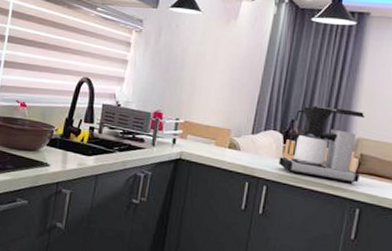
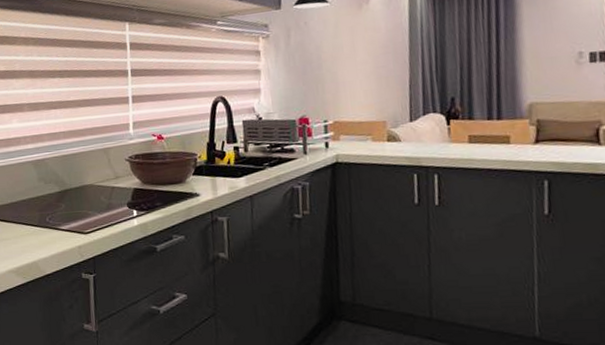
coffee maker: present [279,105,365,184] -> none [446,74,541,156]

